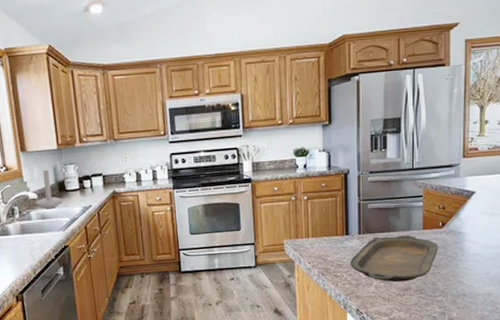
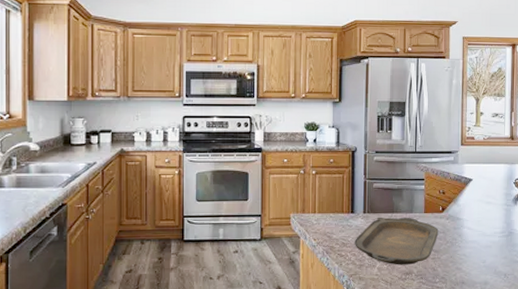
paper towel holder: present [35,169,63,209] -> none [36,121,67,162]

